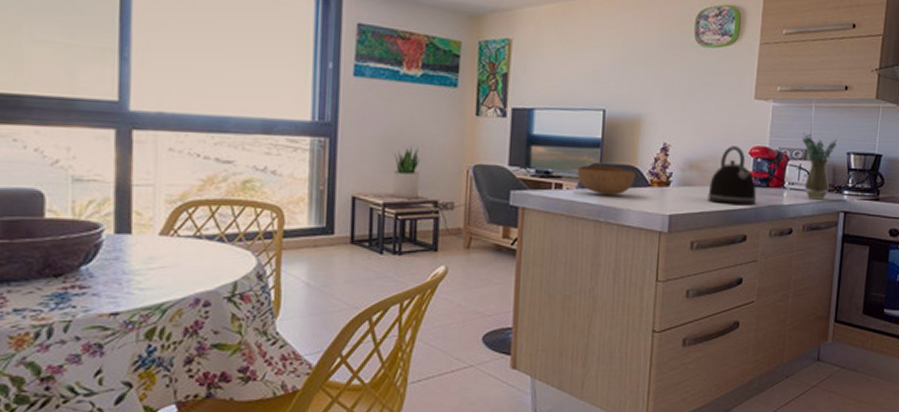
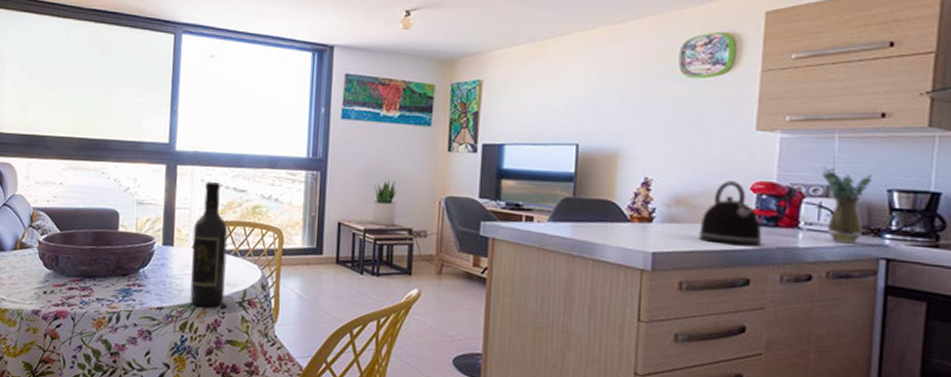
wine bottle: none [158,151,210,307] -> present [190,182,228,307]
bowl: present [577,165,636,196] -> none [548,198,614,230]

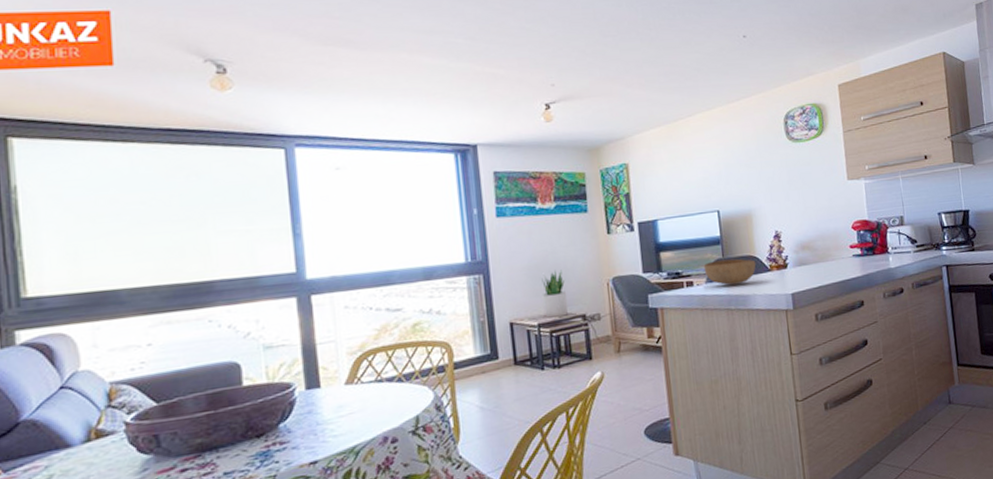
wine bottle: present [190,182,228,307] -> none [343,306,393,449]
bowl: none [548,198,614,230] -> present [703,258,756,286]
kettle: present [699,181,762,247] -> none [822,223,867,276]
vase: present [821,166,872,244] -> none [896,202,929,259]

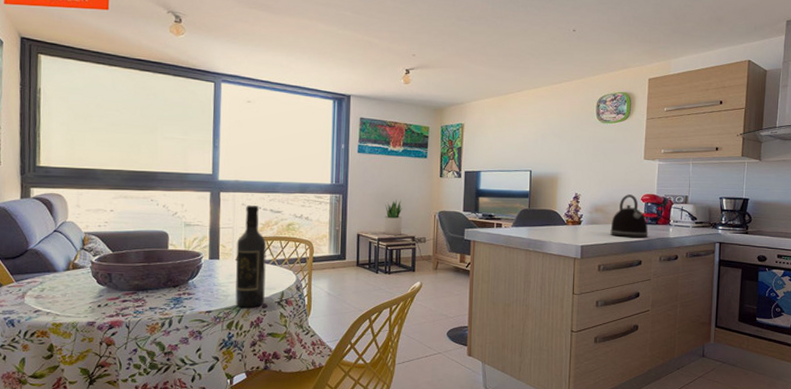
wine bottle: none [343,306,393,449] -> present [235,205,267,308]
bowl: present [703,258,756,286] -> none [512,210,556,232]
kettle: none [822,223,867,276] -> present [610,194,649,239]

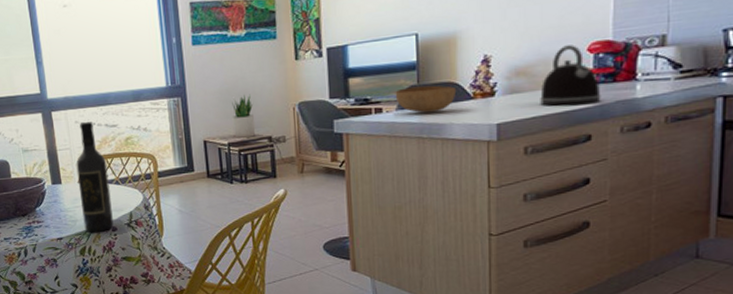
bowl: none [512,210,556,232] -> present [395,85,457,114]

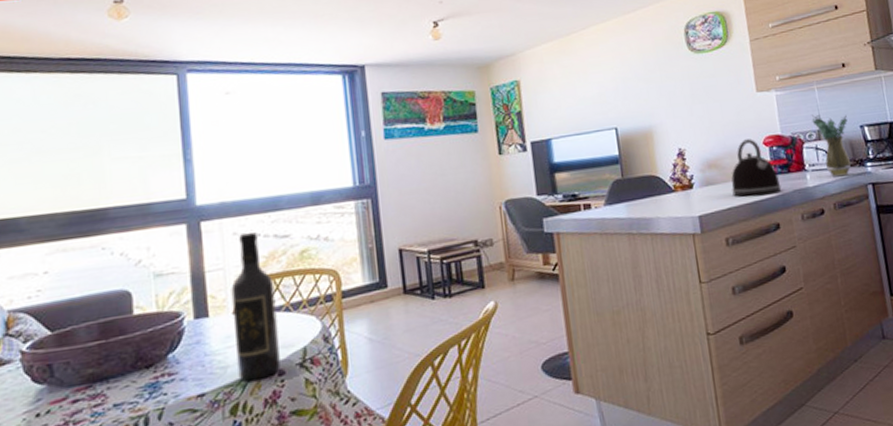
planter: present [232,94,256,139] -> none [431,192,459,245]
bowl: present [395,85,457,114] -> none [601,178,659,208]
vase: none [657,17,707,88] -> present [812,114,851,177]

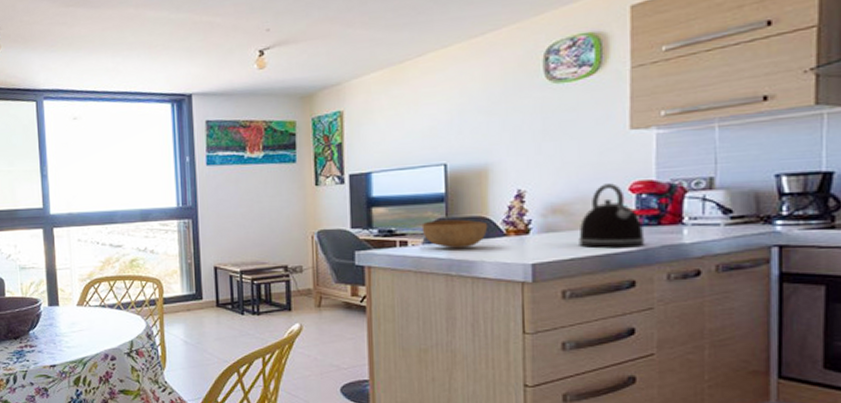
wine bottle: present [231,232,281,382] -> none [75,241,112,361]
bowl: none [601,178,659,208] -> present [421,219,488,249]
vase: present [812,114,851,177] -> none [703,158,757,235]

